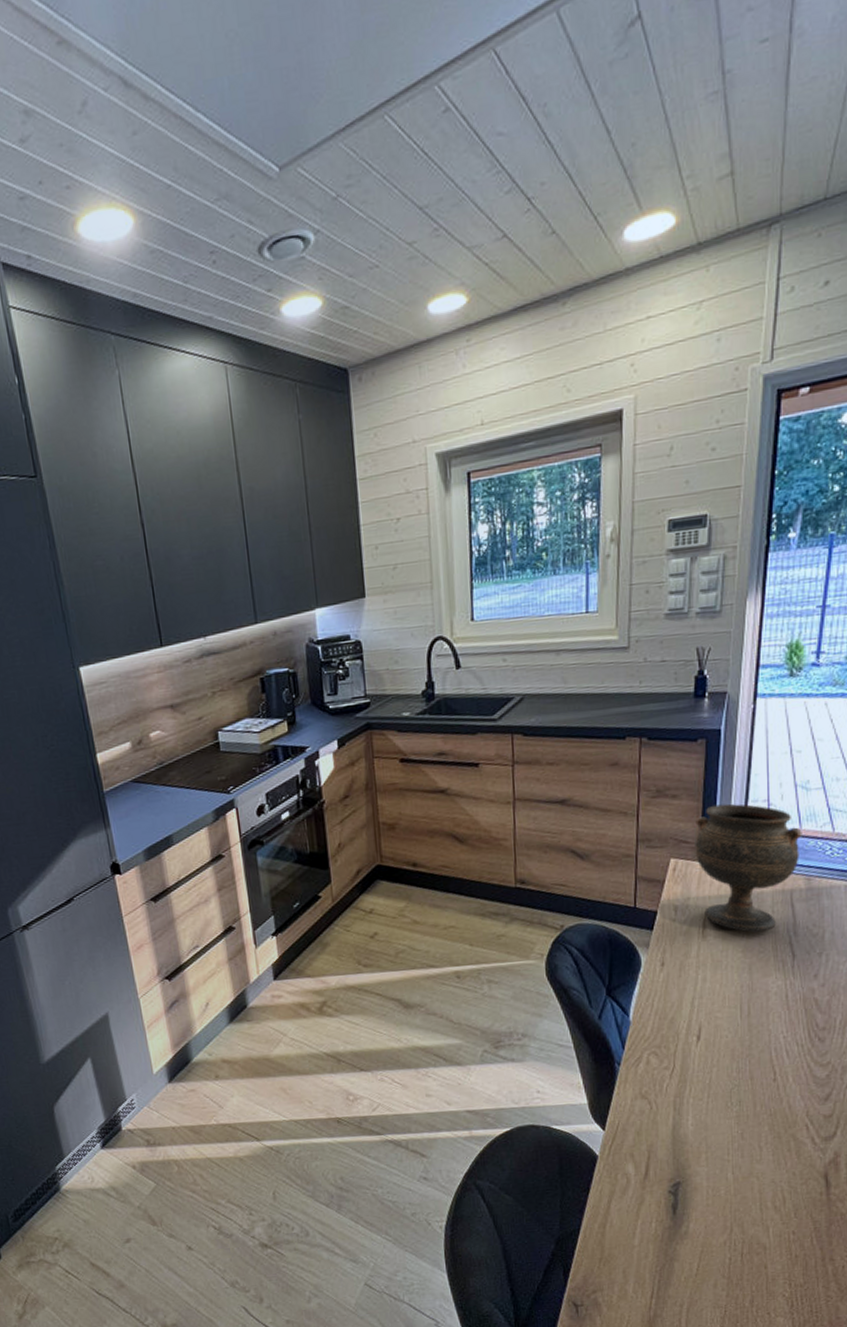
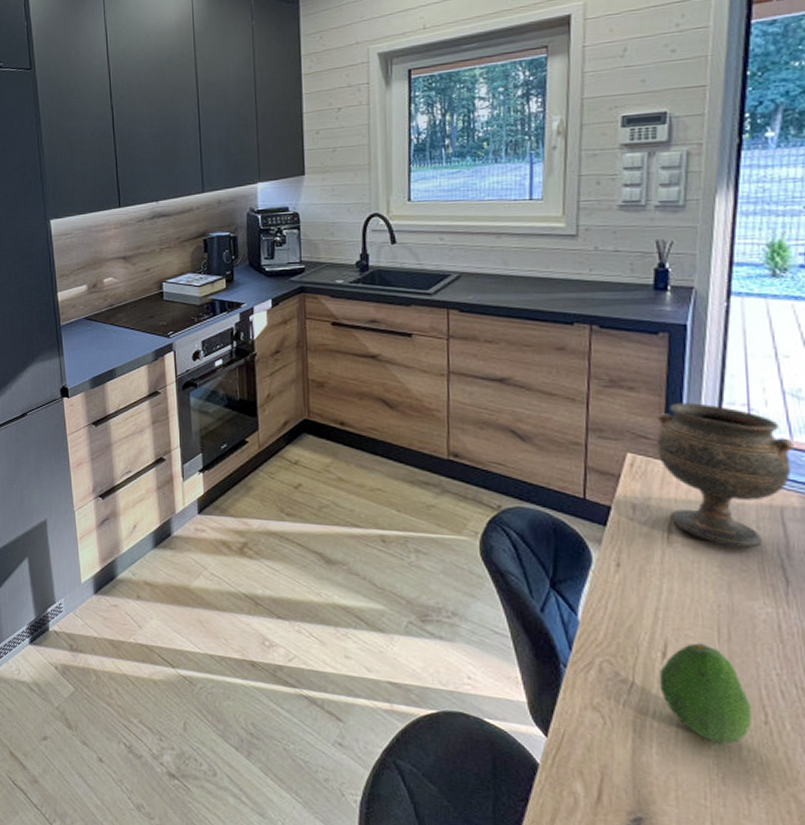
fruit: none [694,1022,765,1105] -> present [658,643,753,745]

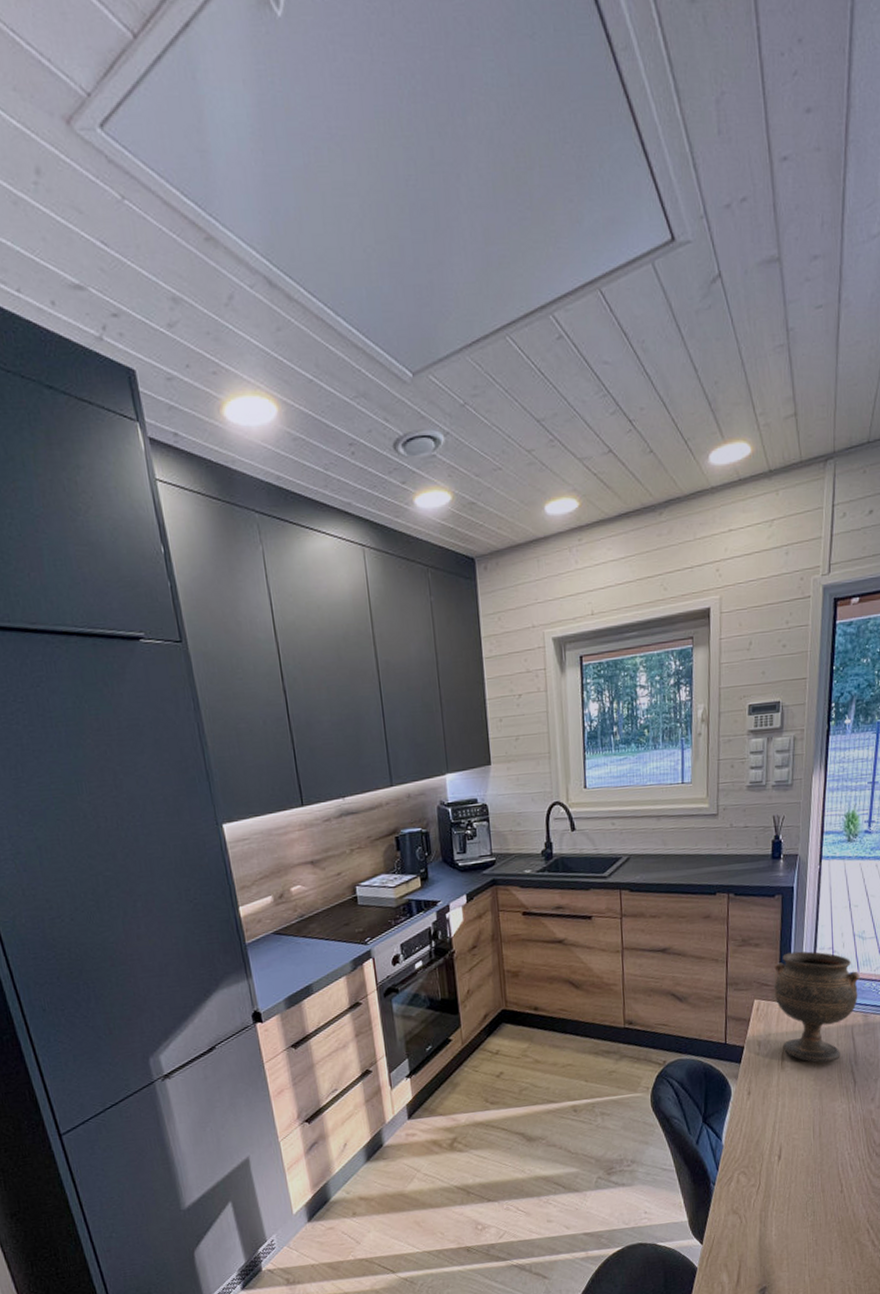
fruit: present [658,643,753,745] -> none [776,1142,834,1216]

